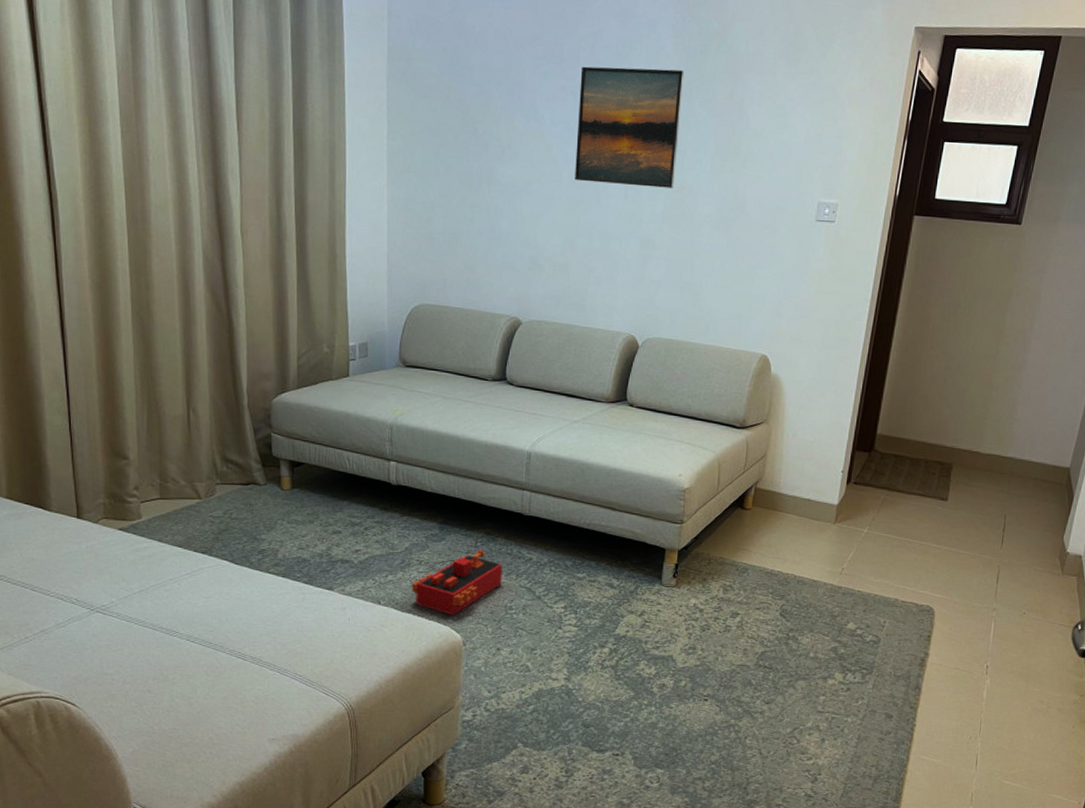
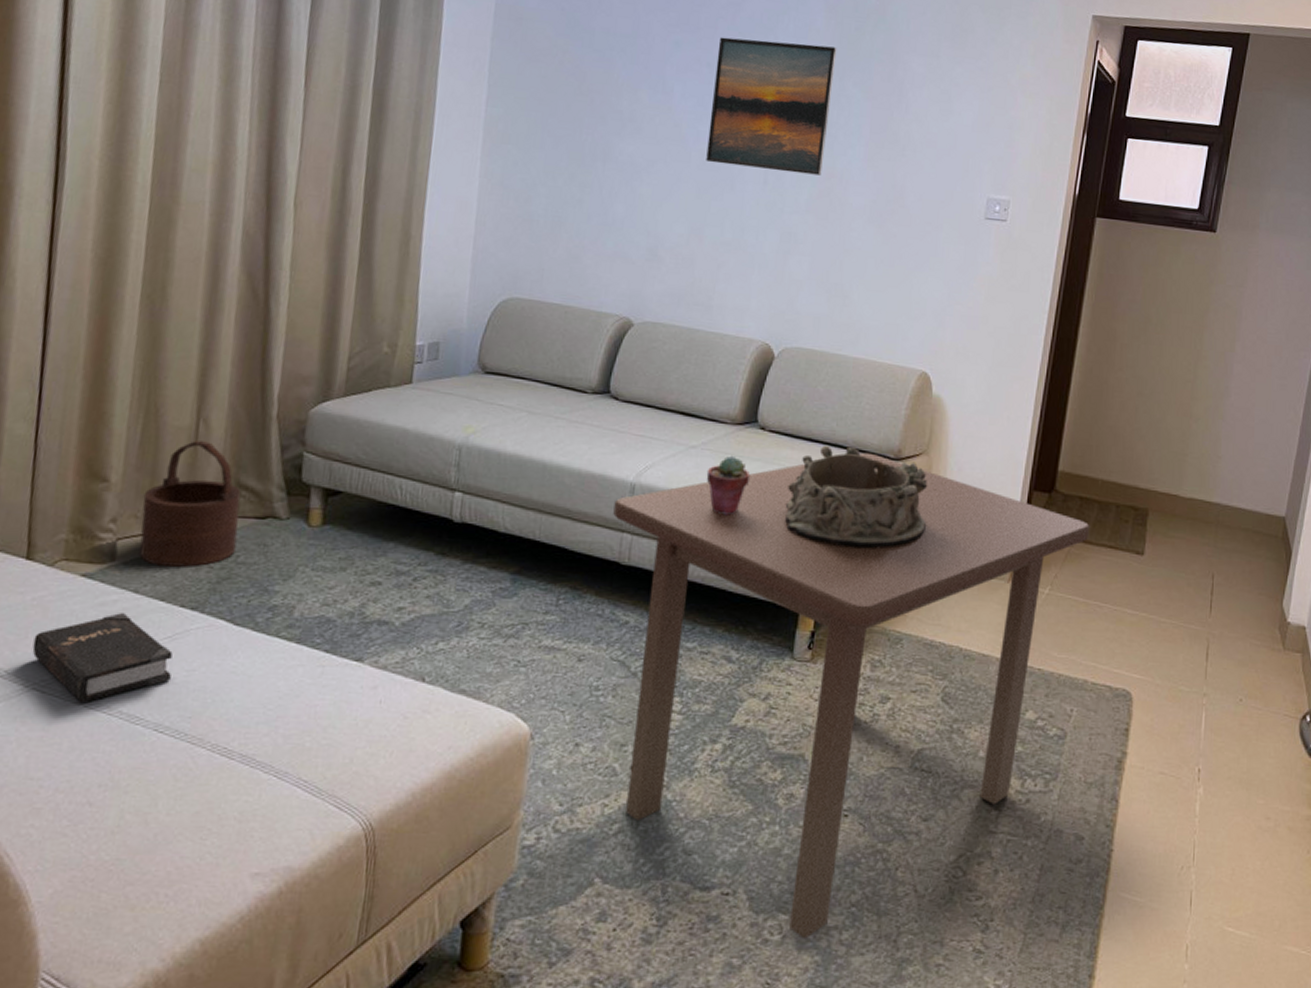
hardback book: none [92,555,194,621] -> present [32,612,173,702]
wooden bucket: none [156,426,229,522] -> present [139,441,240,567]
toy train: present [412,549,503,615] -> none [469,608,590,697]
coffee table: none [515,423,903,786] -> present [613,452,1090,939]
potted succulent: none [587,427,623,476] -> present [706,455,751,516]
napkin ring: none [652,417,768,500] -> present [785,445,928,549]

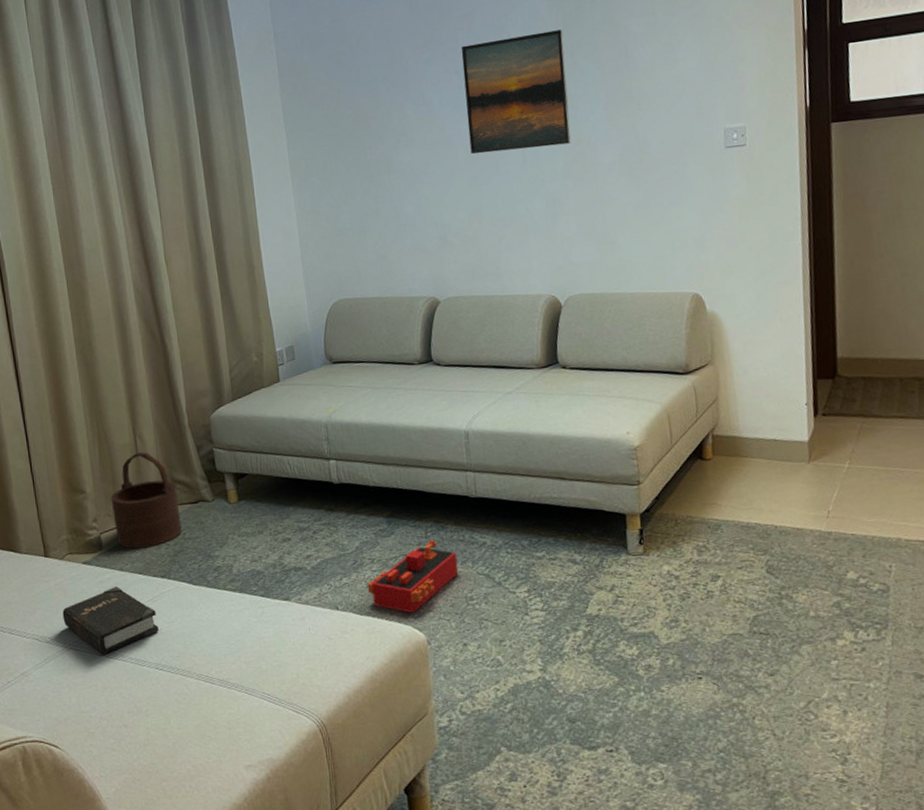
toy train: none [469,608,590,697] -> present [368,539,459,613]
coffee table: present [613,452,1090,939] -> none [454,371,878,782]
potted succulent: present [706,455,751,516] -> none [524,394,562,445]
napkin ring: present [785,445,928,549] -> none [595,369,725,455]

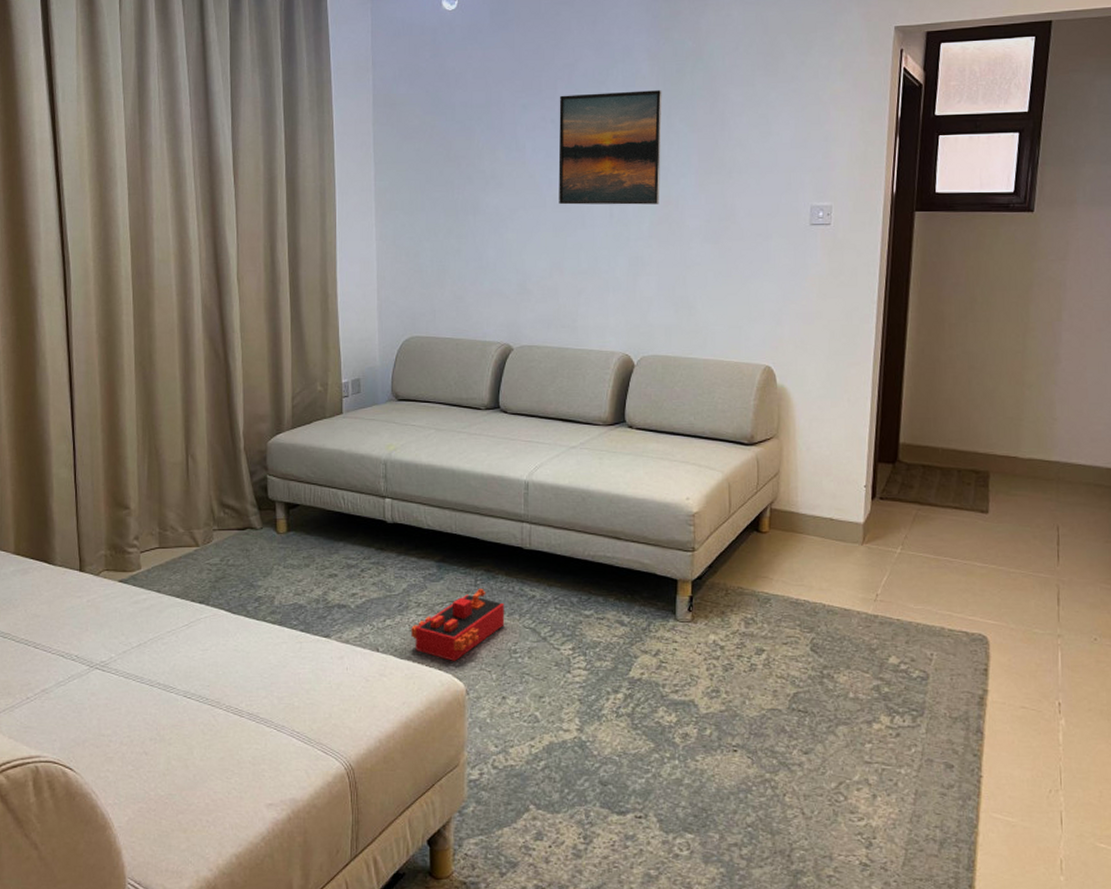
hardback book: present [62,585,159,654] -> none [92,607,191,677]
wooden bucket: present [111,452,182,549] -> none [155,473,226,571]

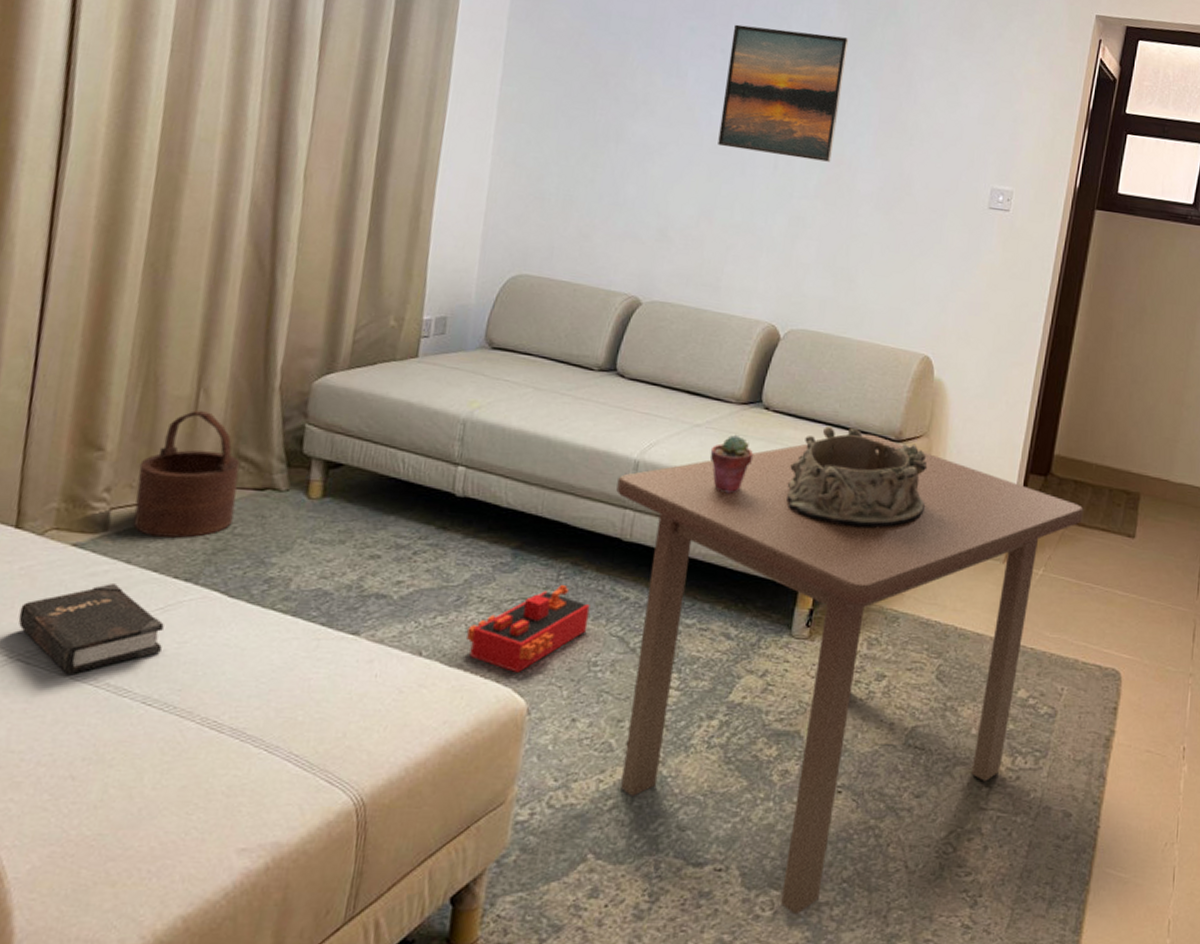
hardback book: none [92,607,191,677] -> present [18,582,164,674]
wooden bucket: none [155,473,226,571] -> present [133,411,240,538]
coffee table: none [513,440,935,854] -> present [616,433,1084,915]
potted succulent: none [587,452,624,503] -> present [709,434,754,494]
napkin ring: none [657,436,783,523] -> present [786,425,928,529]

